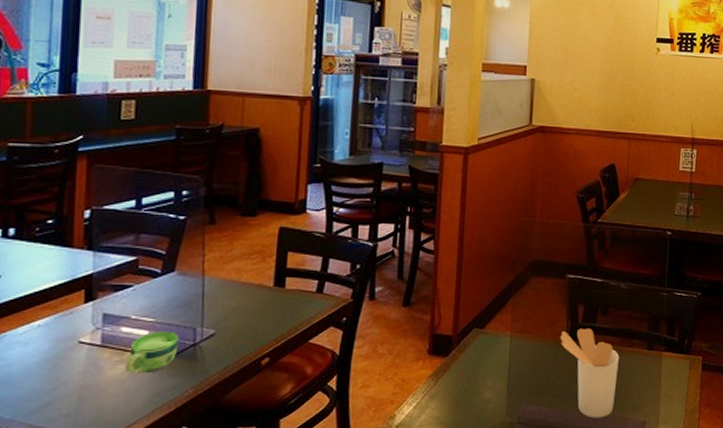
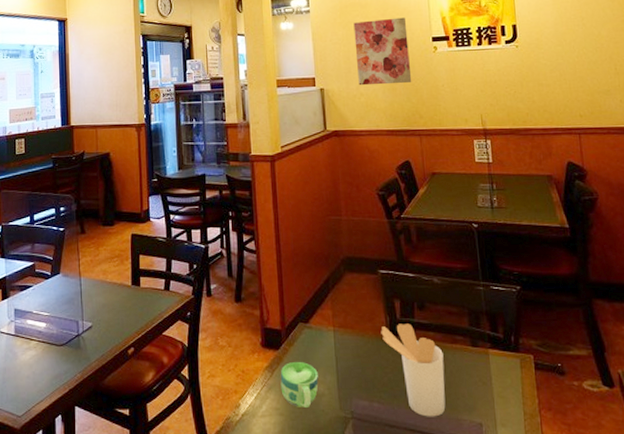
cup: present [125,331,179,374] -> none [32,323,67,359]
cup: none [444,368,488,415] -> present [280,361,319,407]
wall art: none [573,10,634,83] -> present [353,17,412,86]

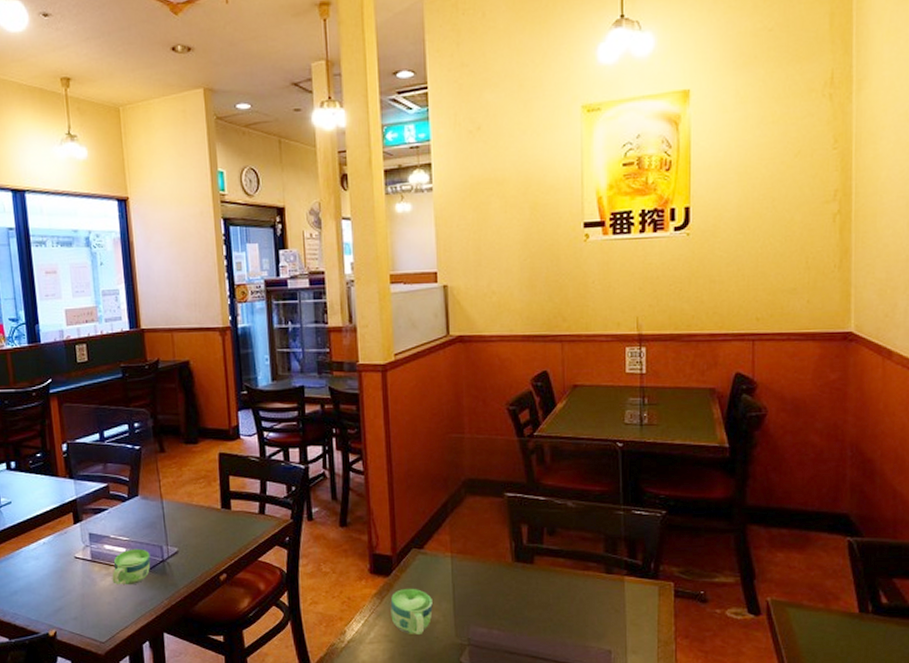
cup: none [32,323,67,359] -> present [112,549,151,585]
wall art: present [353,17,412,86] -> none [487,197,556,282]
utensil holder: present [381,323,446,417] -> none [504,549,574,644]

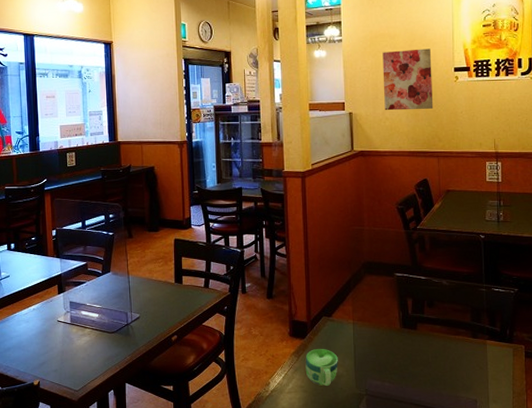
cup: present [112,549,151,585] -> none [86,314,118,344]
wall art: none [487,197,556,282] -> present [382,48,434,111]

